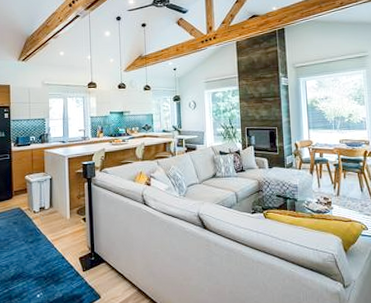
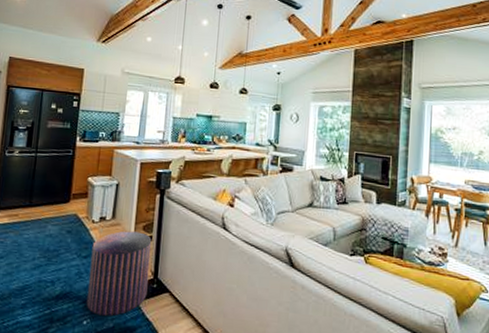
pouf: none [36,216,87,288] -> present [86,231,152,316]

